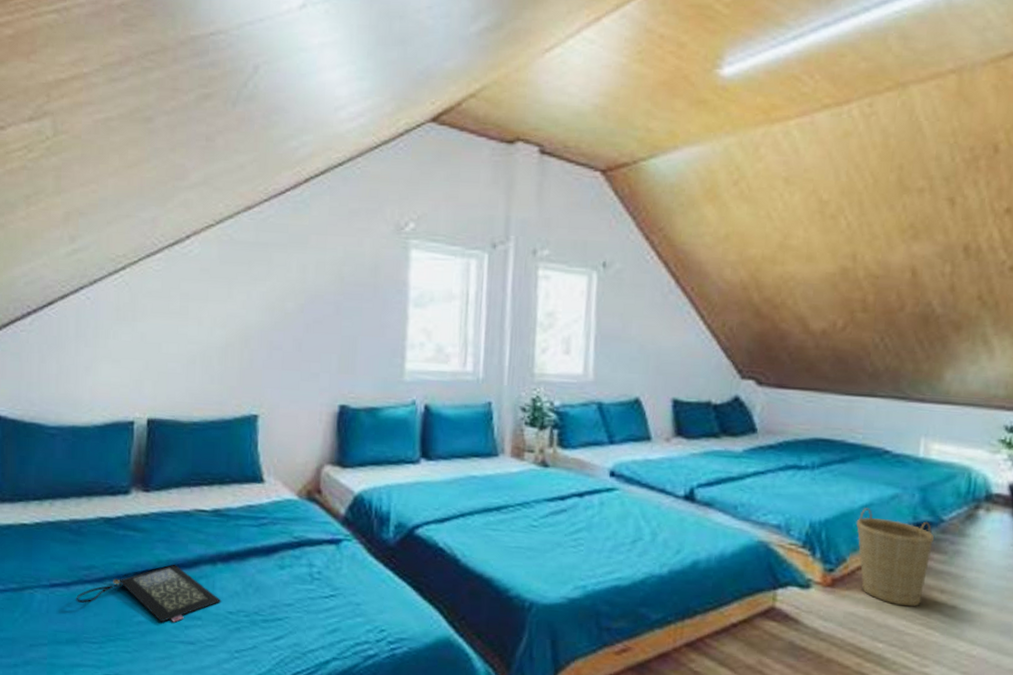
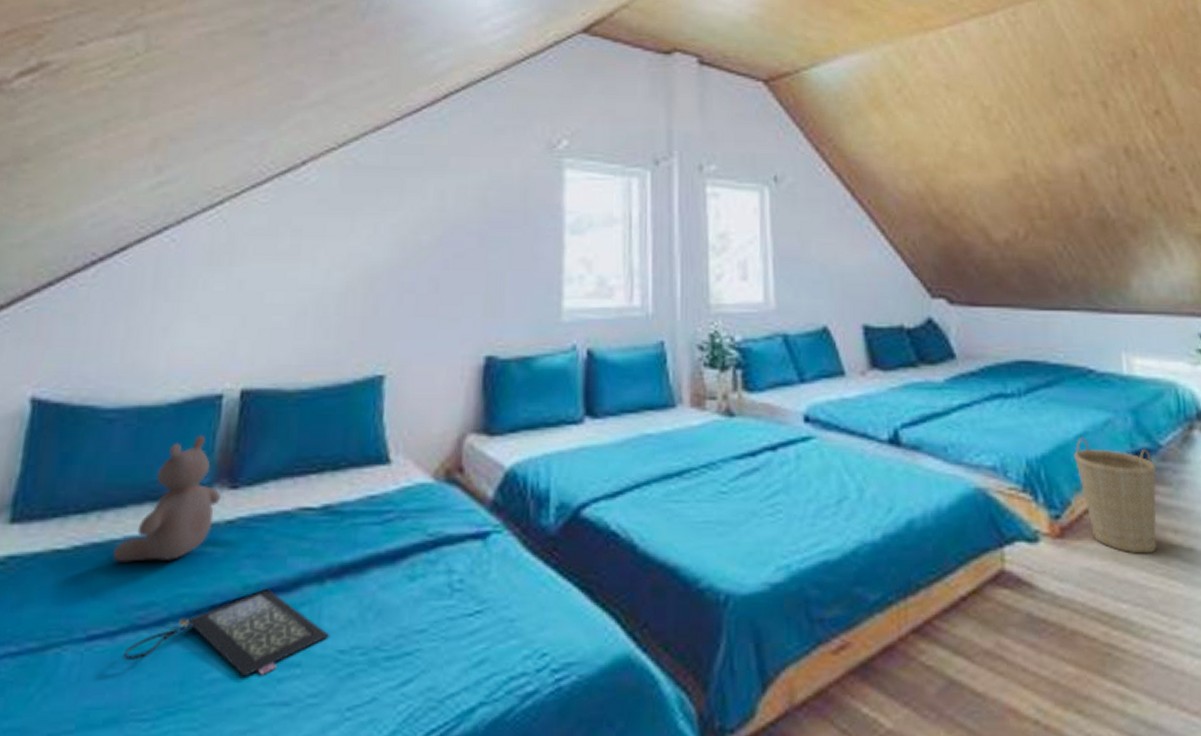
bear: none [63,450,137,539] -> present [113,434,221,562]

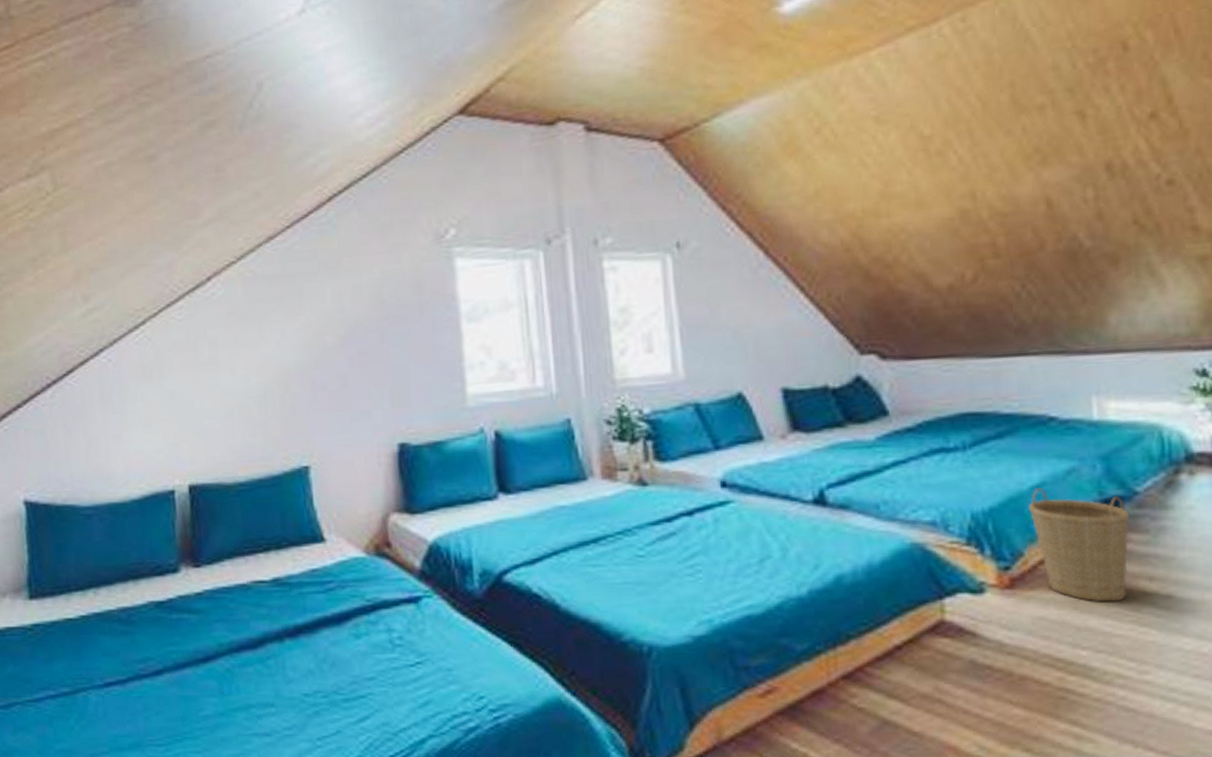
bear: present [113,434,221,562] -> none [111,524,187,628]
clutch bag: present [123,588,330,677] -> none [134,646,295,714]

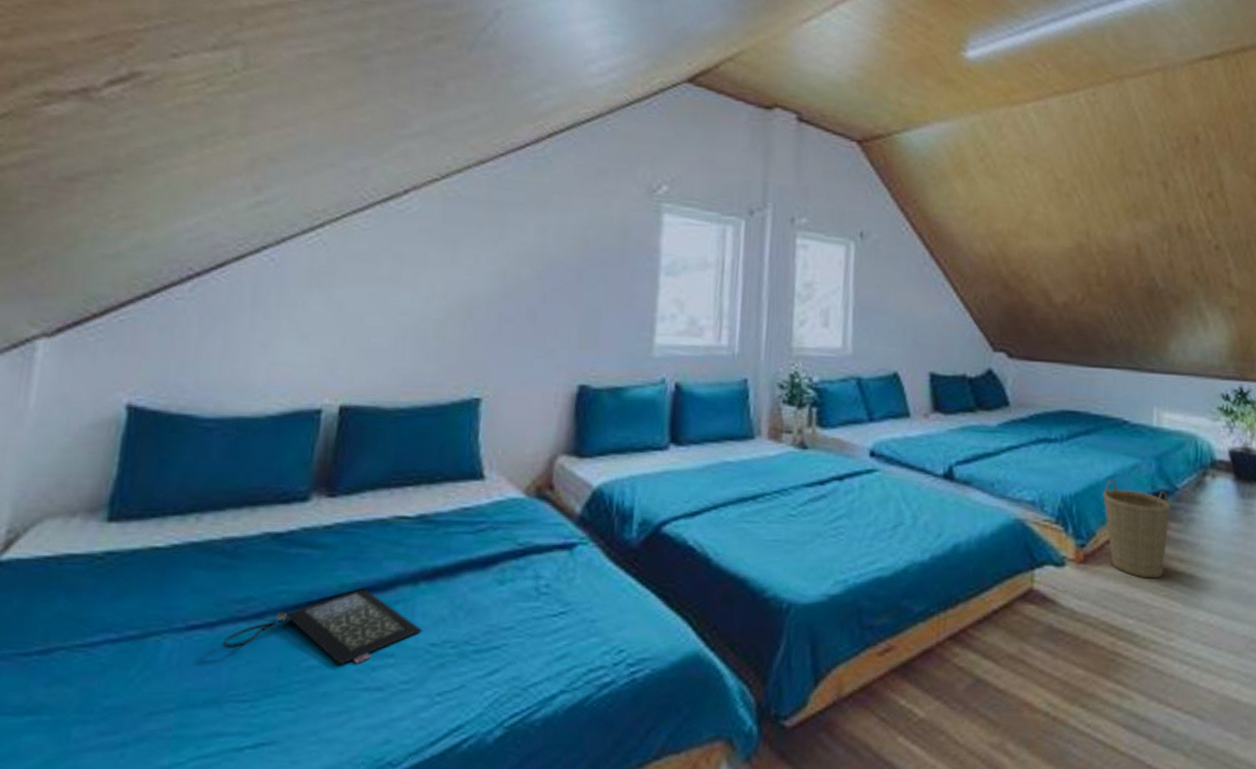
clutch bag: none [134,646,295,714] -> present [222,587,423,665]

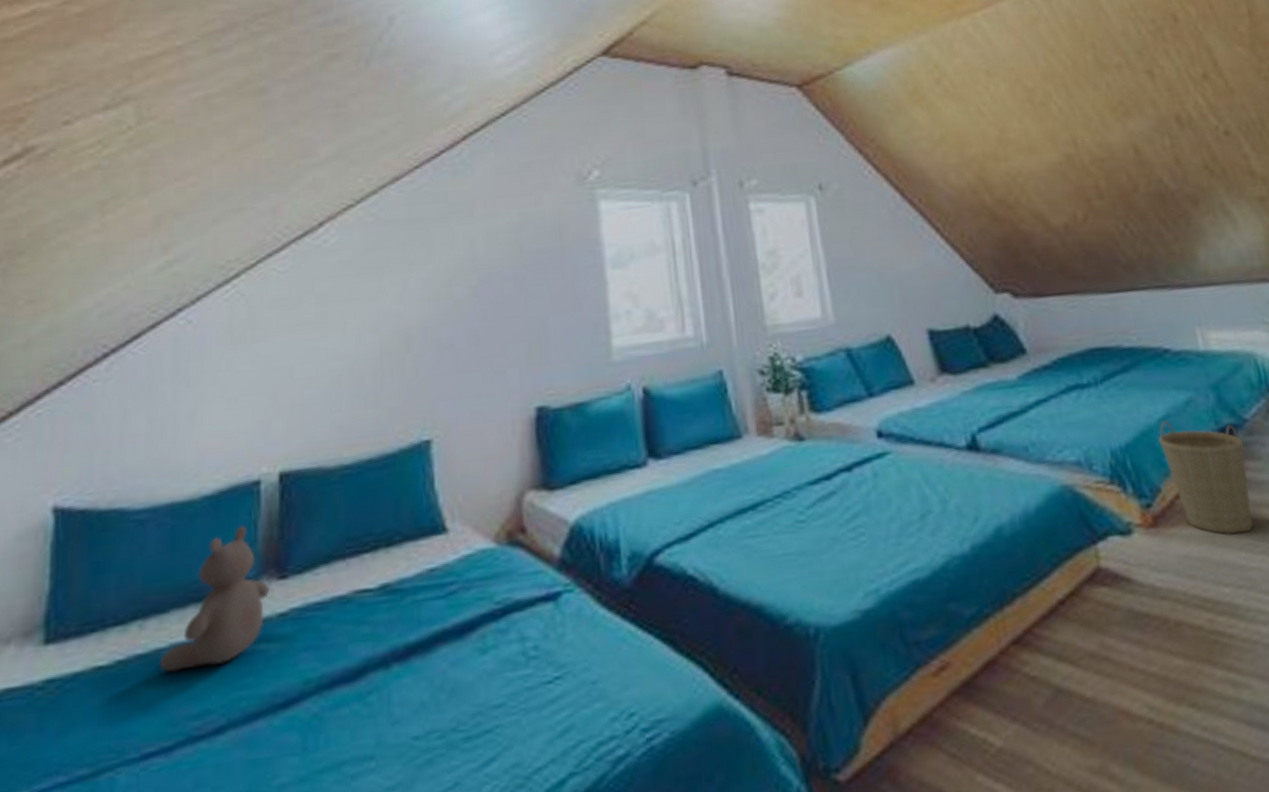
bear: none [212,446,319,561] -> present [160,525,269,672]
clutch bag: present [222,587,423,665] -> none [182,680,403,778]

